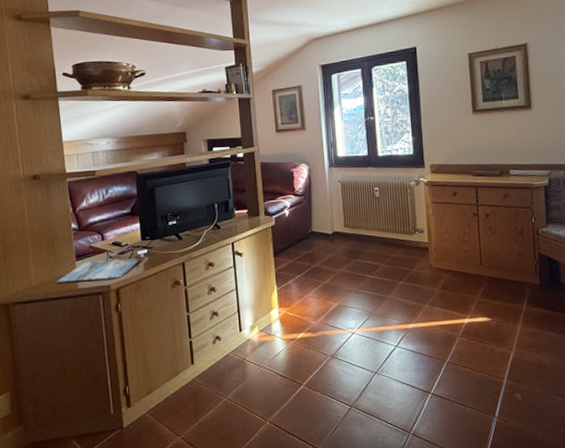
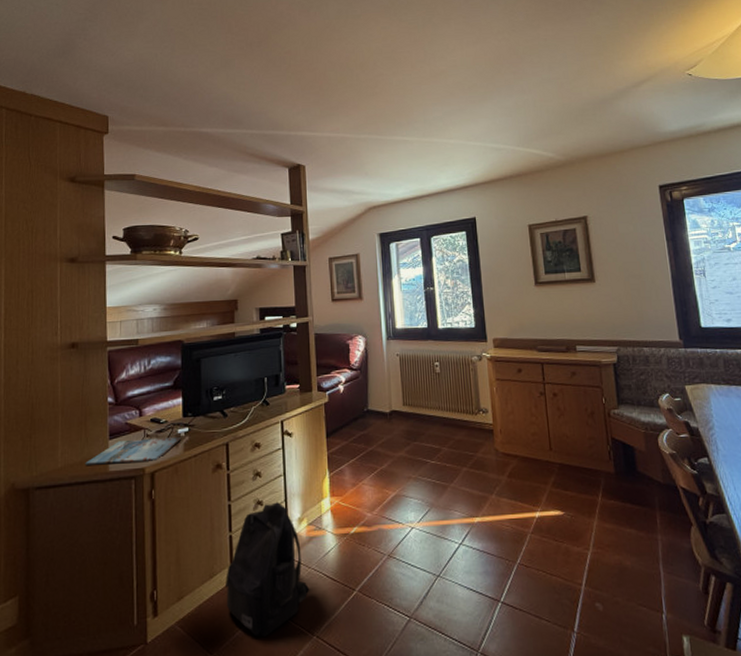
backpack: none [188,313,262,423] -> present [226,502,310,638]

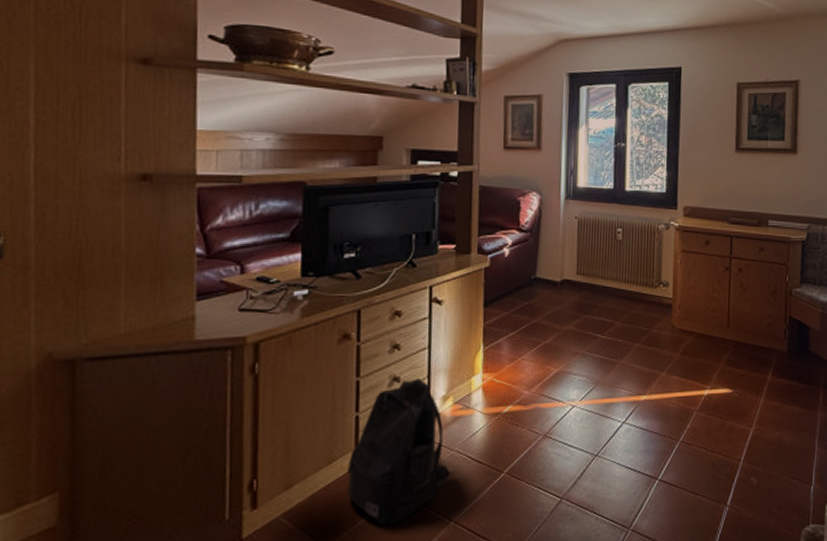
magazine: present [85,437,182,465] -> none [160,301,299,332]

